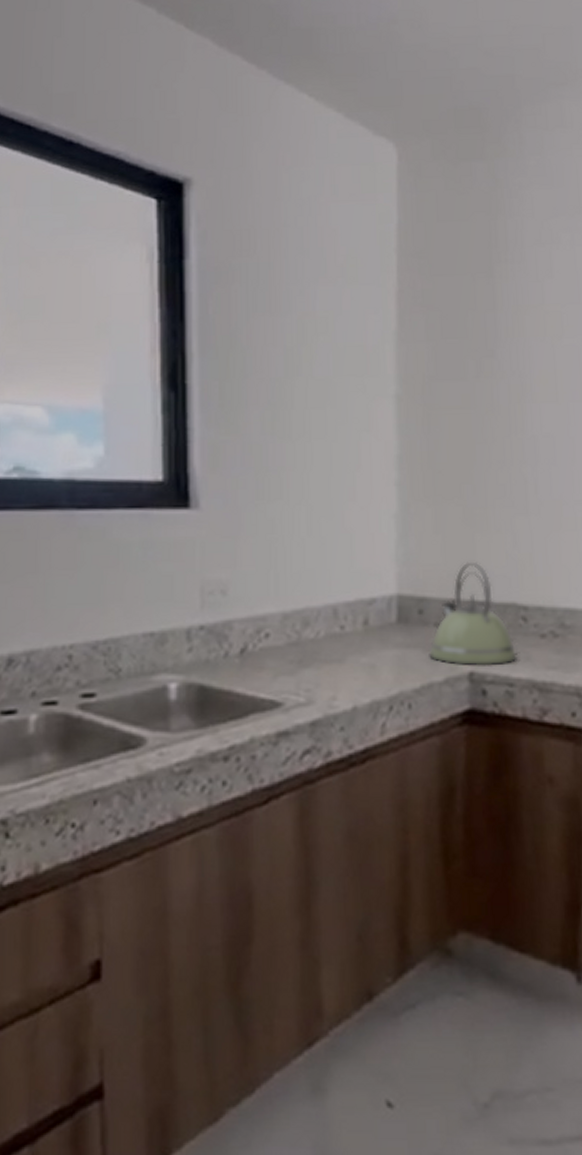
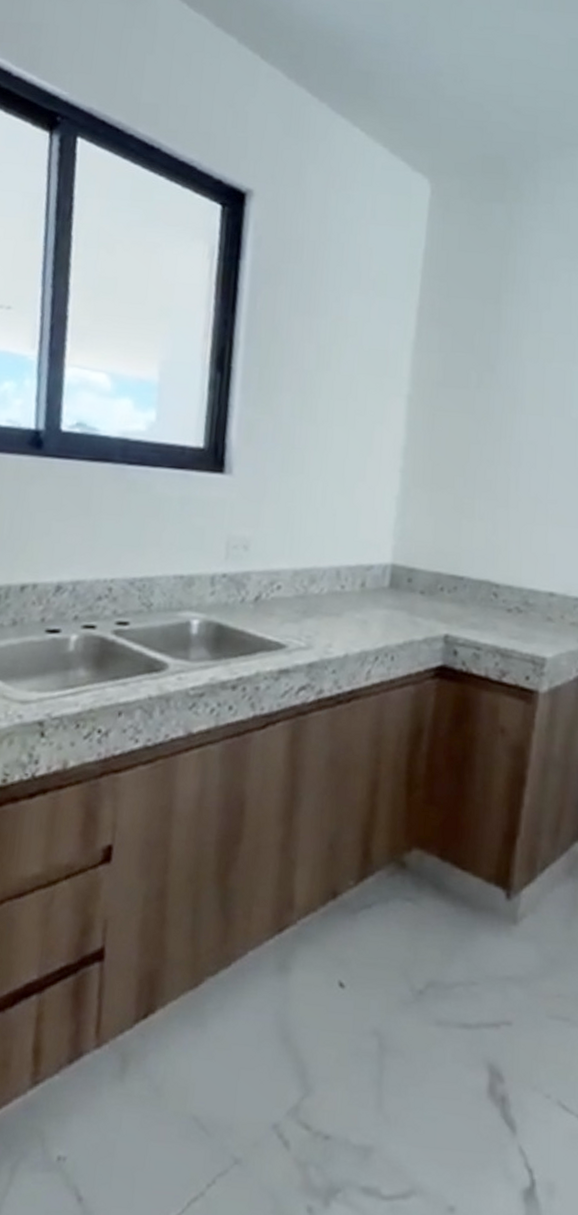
kettle: present [429,561,517,666] -> none [413,542,486,631]

